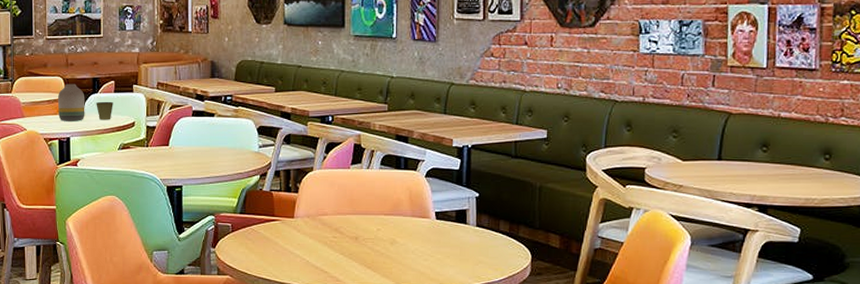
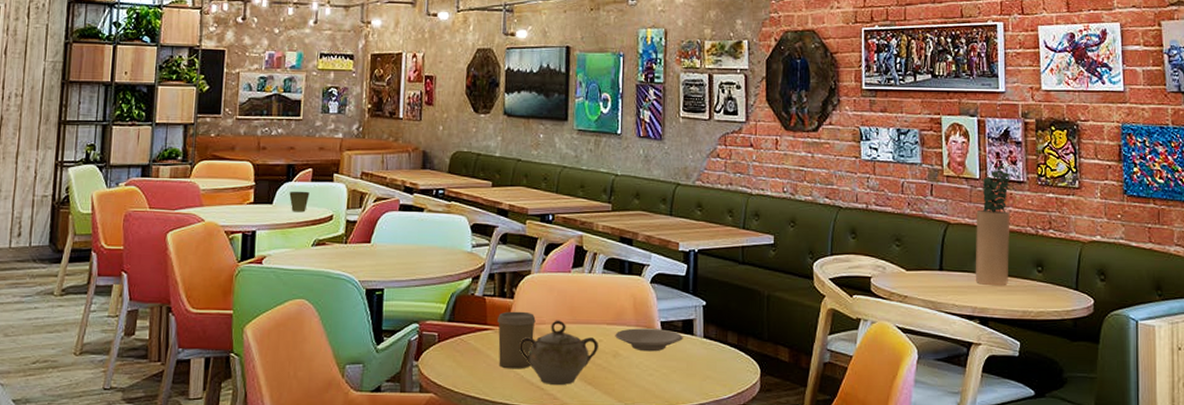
vase: present [57,83,85,123] -> none [244,169,277,214]
cup: none [283,204,319,255] -> present [496,311,536,369]
sugar bowl: none [303,211,377,268] -> present [518,320,598,385]
saucer: none [392,218,457,239] -> present [615,328,683,352]
vase: none [755,49,801,175] -> present [975,161,1010,286]

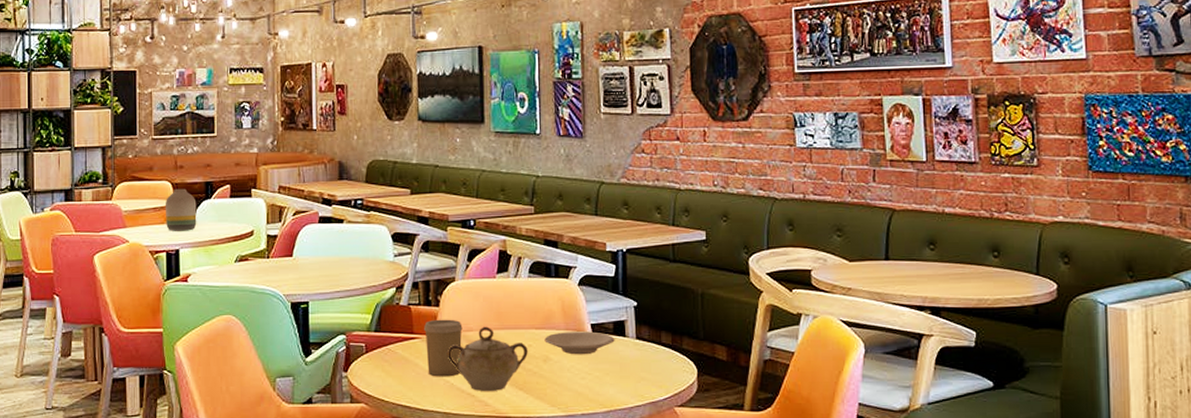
vase: none [244,169,277,214] -> present [165,188,197,233]
cup: present [289,191,310,212] -> none [209,208,229,229]
vase: present [975,161,1010,286] -> none [923,142,962,274]

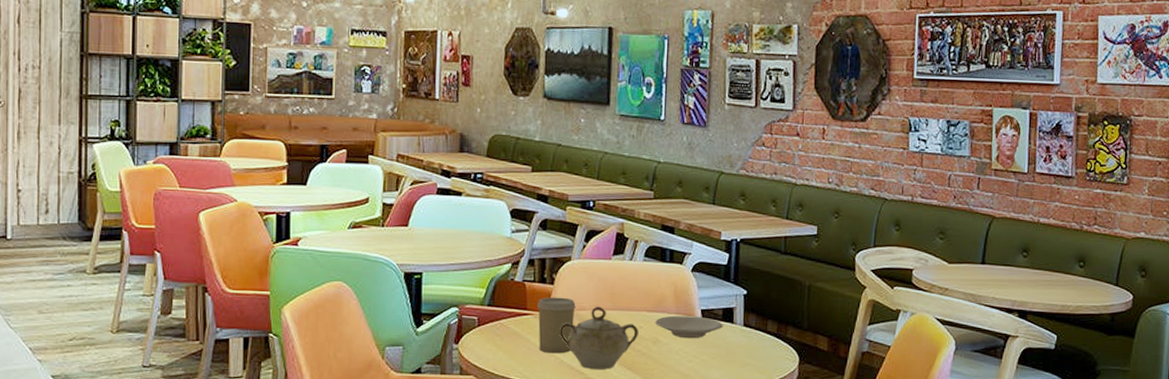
vase: present [165,188,197,233] -> none [276,149,310,195]

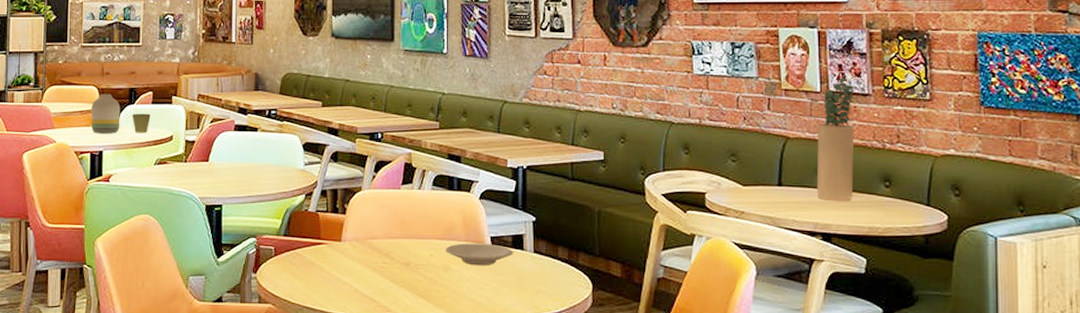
vase: none [276,149,310,195] -> present [90,93,121,135]
cup: none [323,172,344,194] -> present [132,113,151,133]
cup: present [536,297,576,354] -> none [330,226,368,282]
sugar bowl: present [558,306,638,369] -> none [351,235,429,297]
vase: none [1016,156,1059,281] -> present [816,74,855,202]

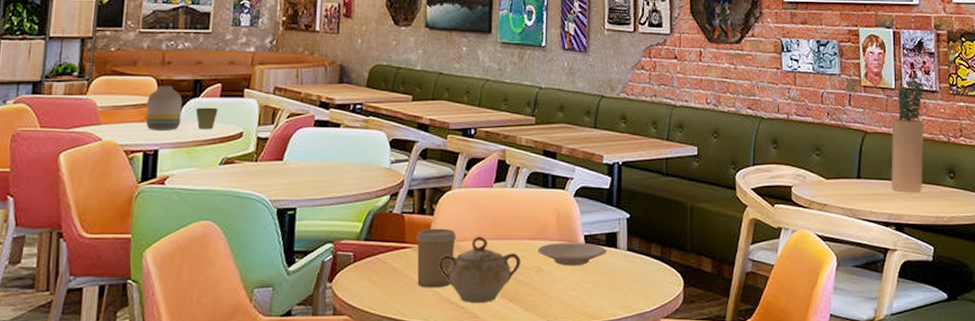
cup: none [330,226,368,282] -> present [415,228,456,288]
sugar bowl: none [351,235,429,297] -> present [438,236,521,303]

